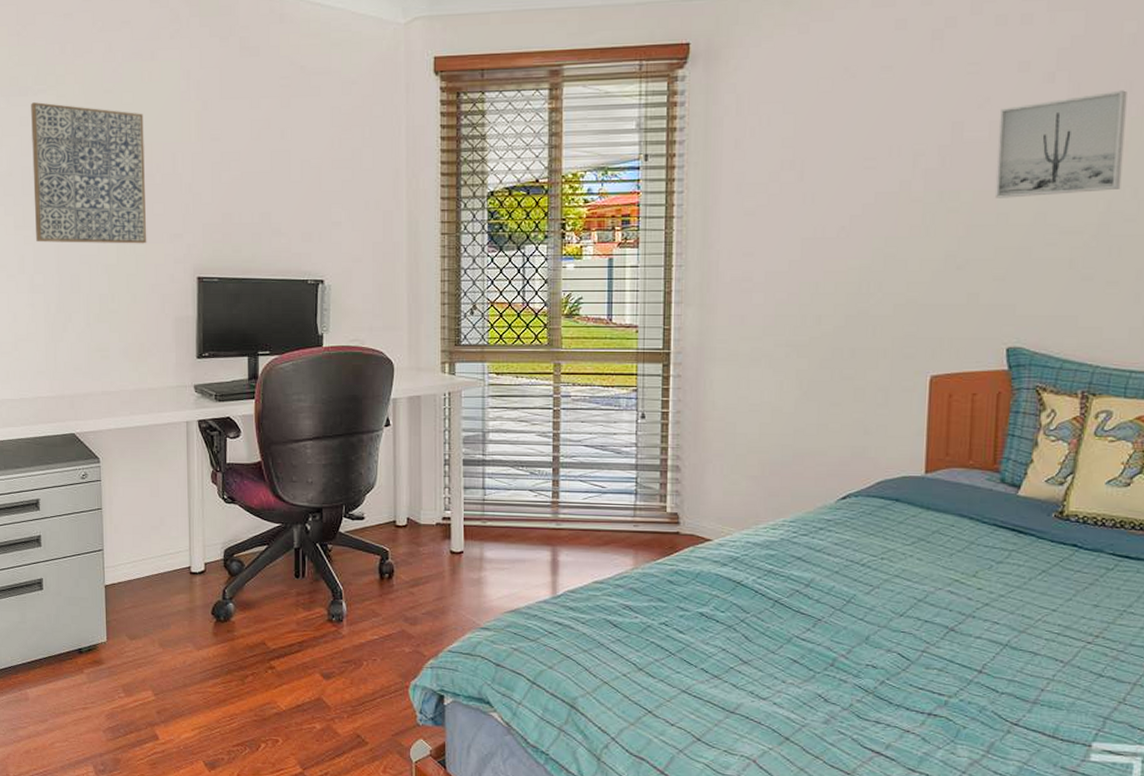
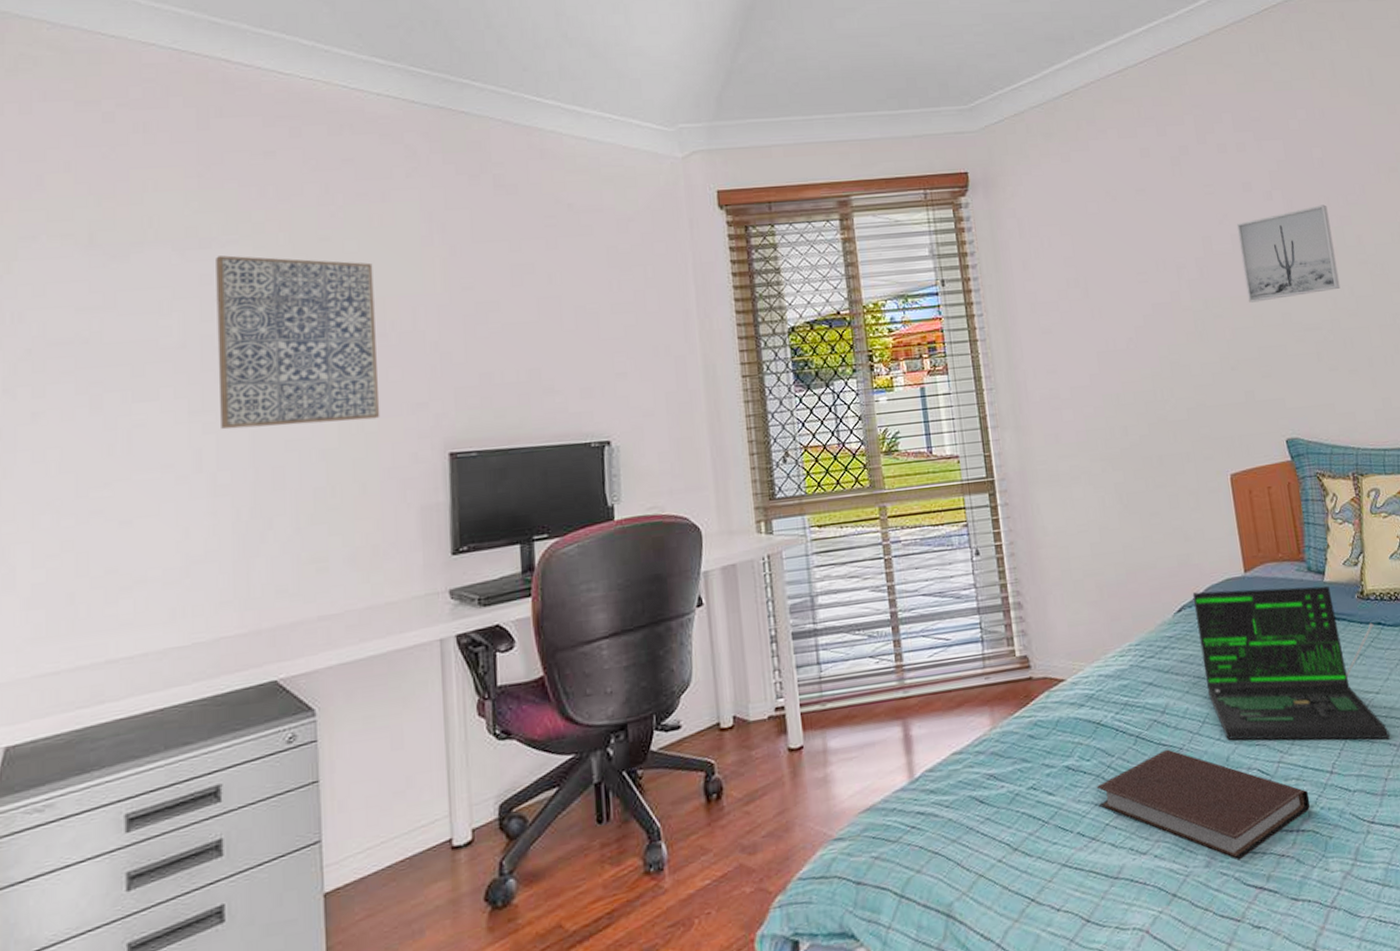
notebook: none [726,617,950,725] -> present [1096,749,1310,861]
laptop: none [859,484,1068,655] -> present [1192,586,1390,740]

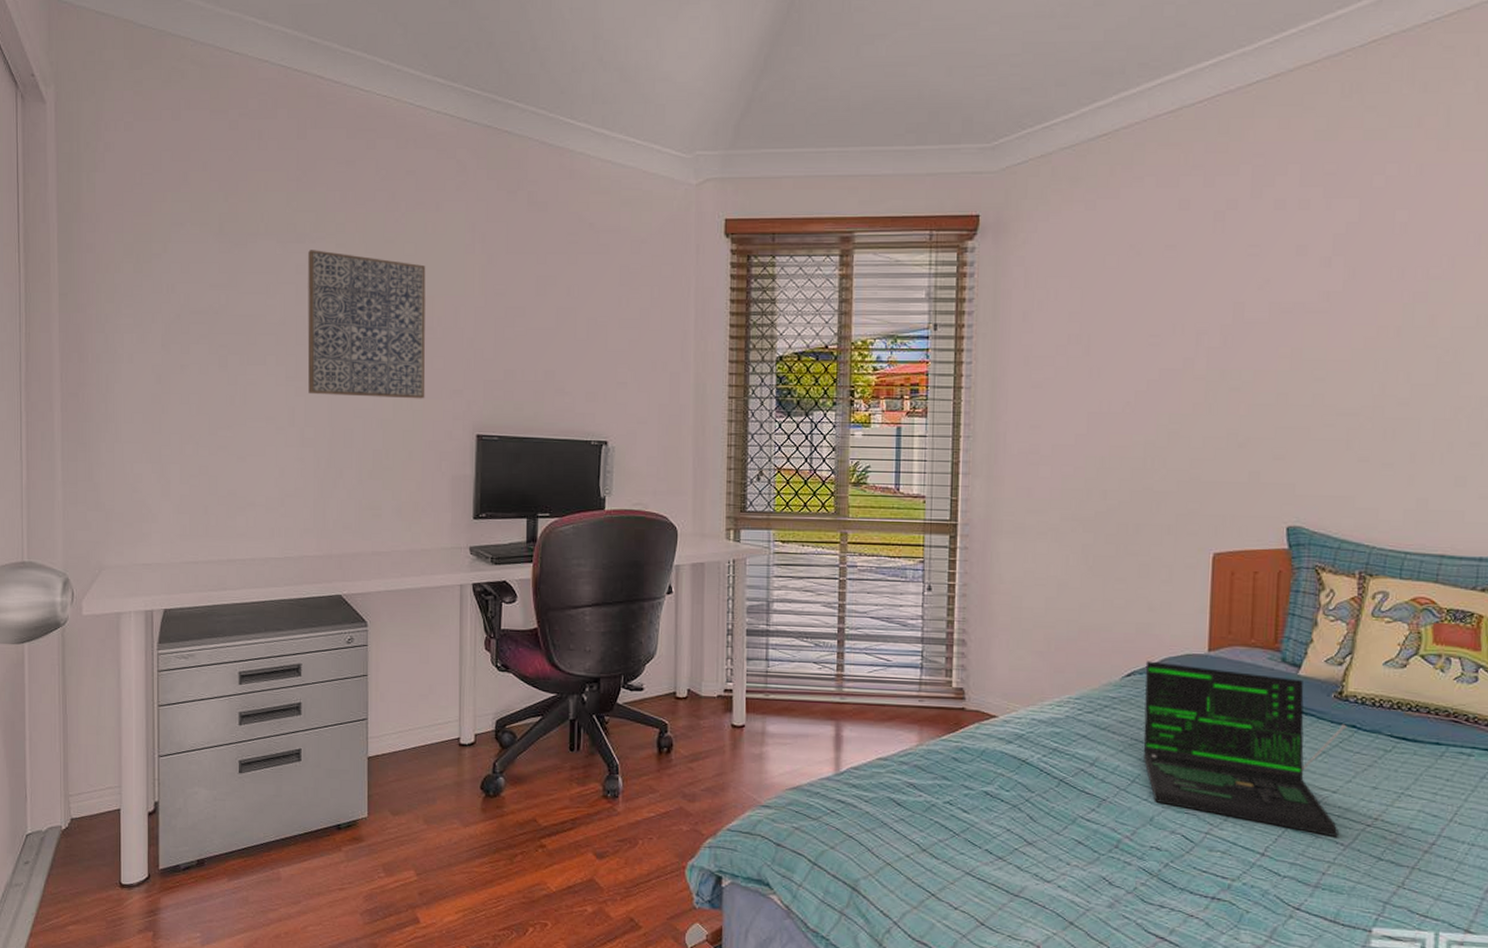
notebook: present [1096,749,1310,861] -> none [1010,797,1233,910]
wall art: present [1236,204,1341,303] -> none [1274,277,1400,379]

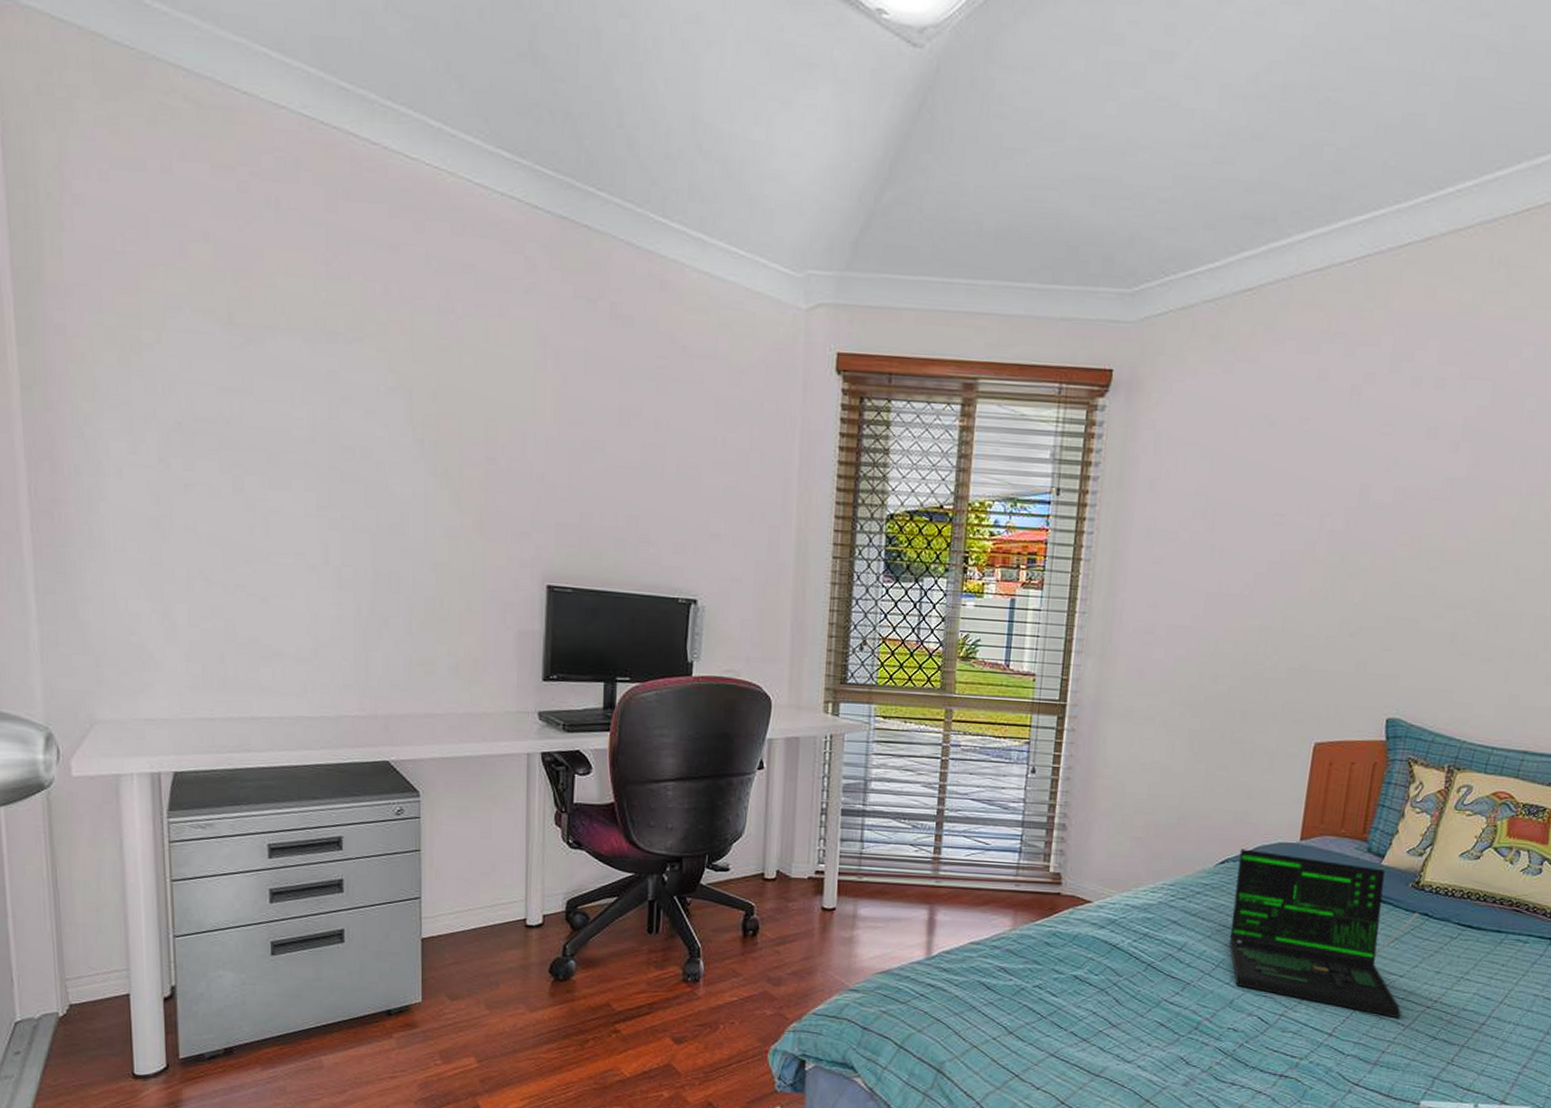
wall art: present [307,250,426,399] -> none [342,353,487,541]

